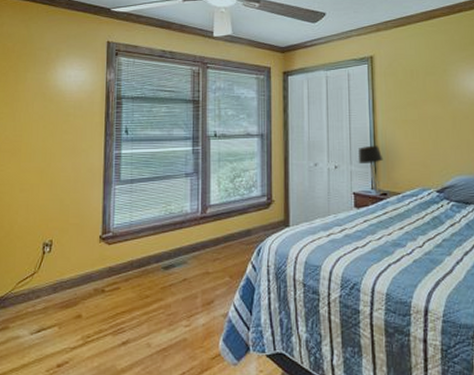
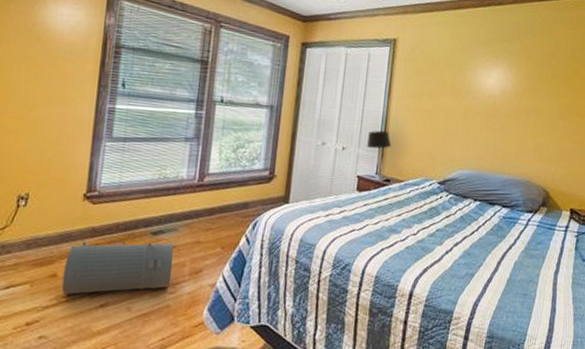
duffel bag: none [86,276,186,335] -> present [61,240,174,295]

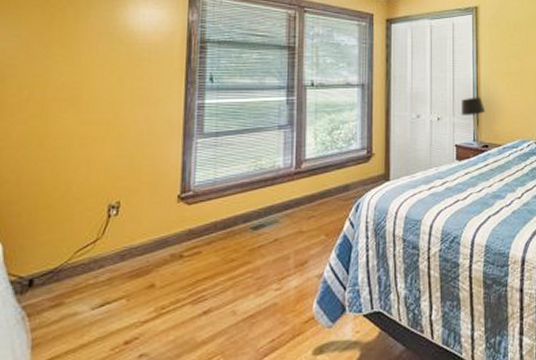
duffel bag: present [61,240,174,295] -> none [160,236,277,306]

